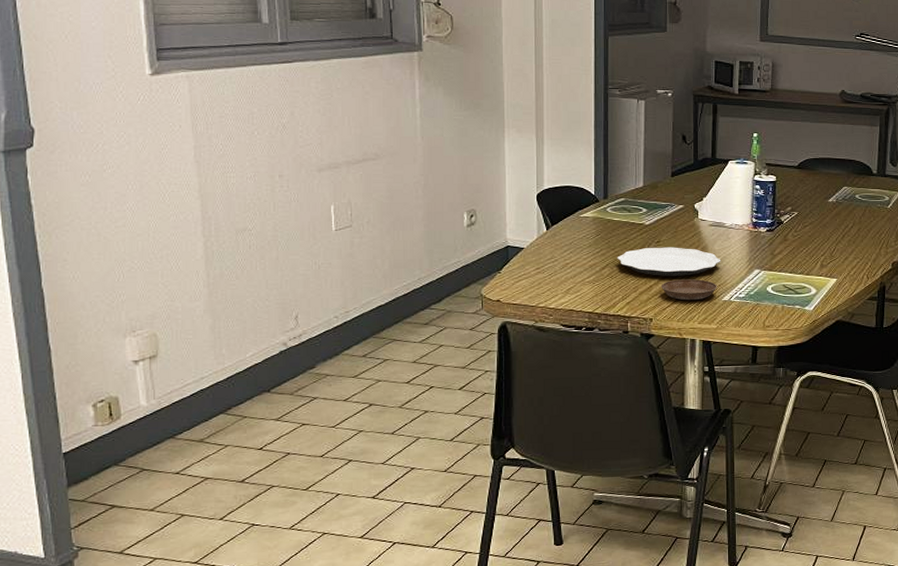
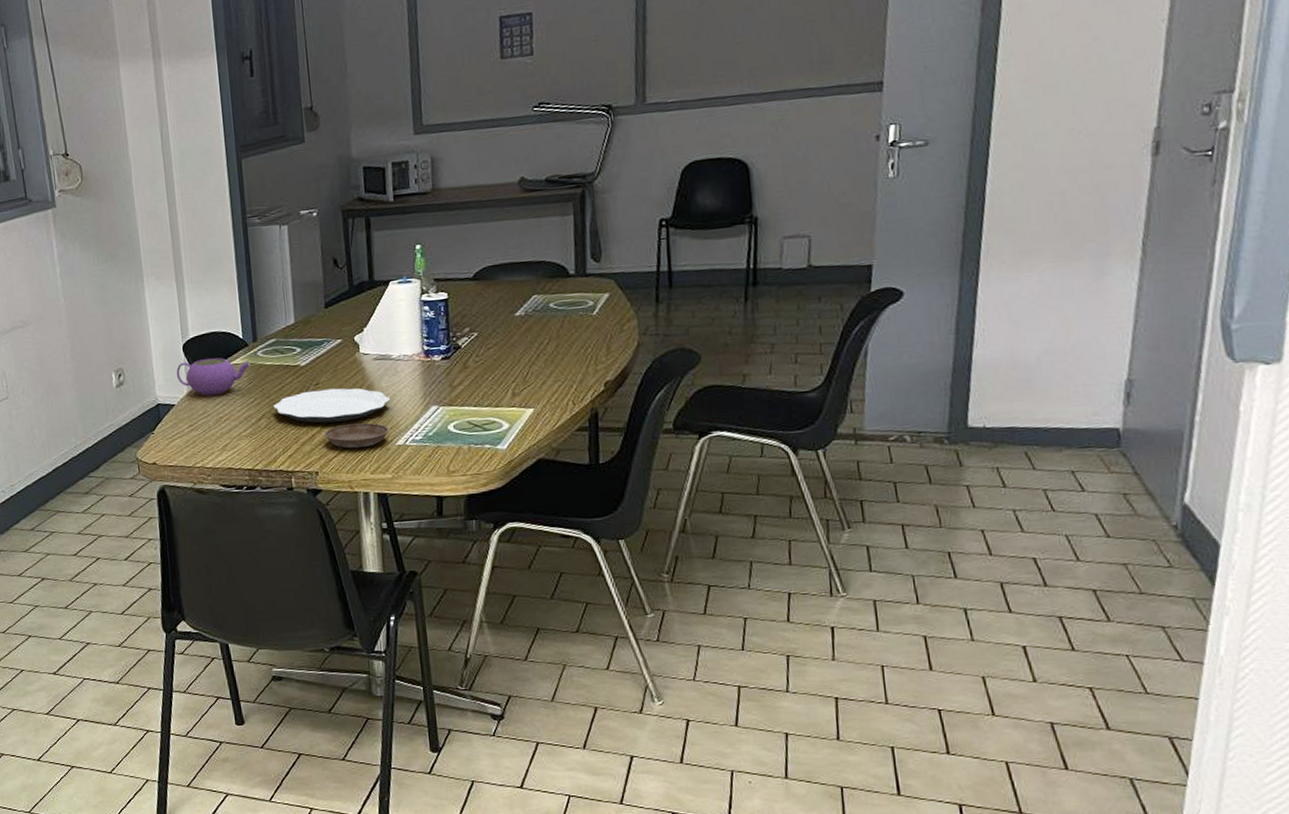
teapot: none [528,210,599,243] -> present [176,358,250,396]

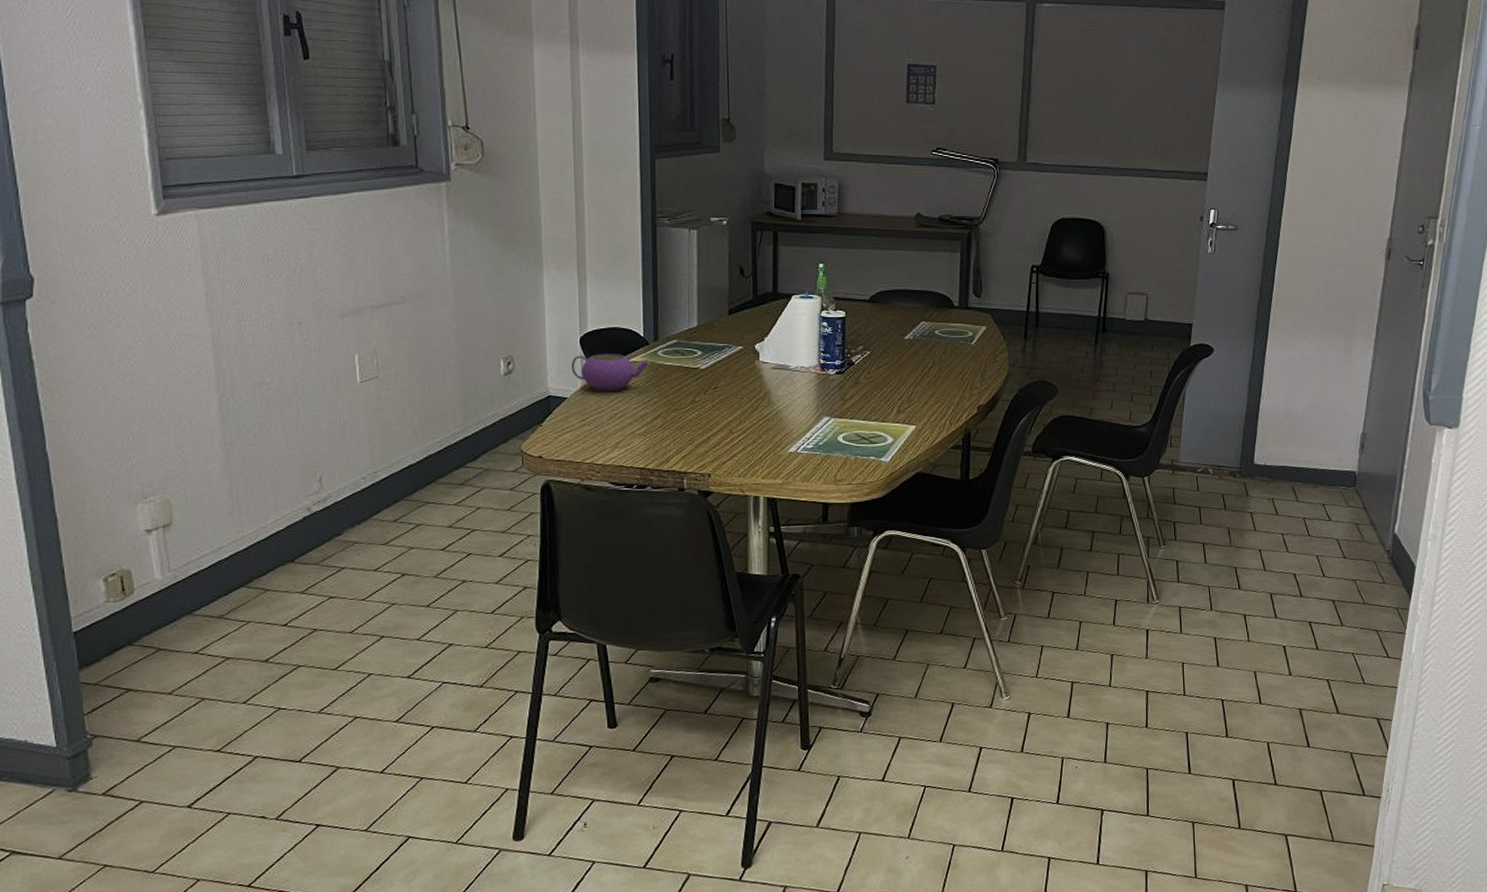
plate: present [273,388,390,423] -> none [670,393,785,427]
saucer: present [324,423,389,449] -> none [719,429,782,453]

